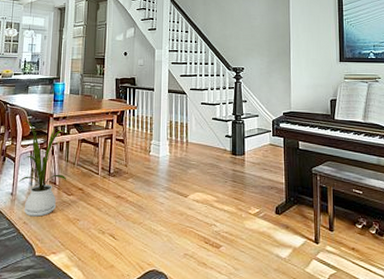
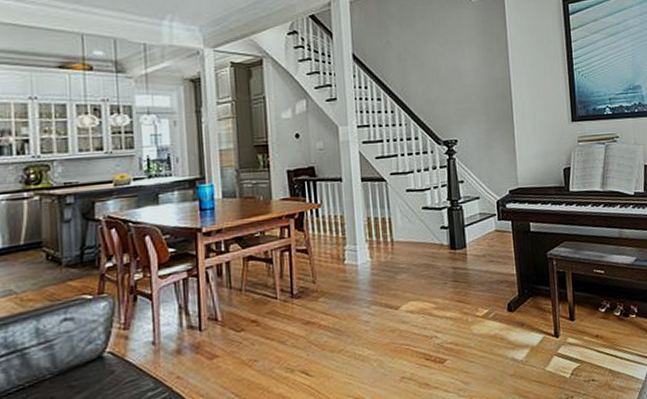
house plant: present [19,119,67,217] -> none [154,240,233,368]

